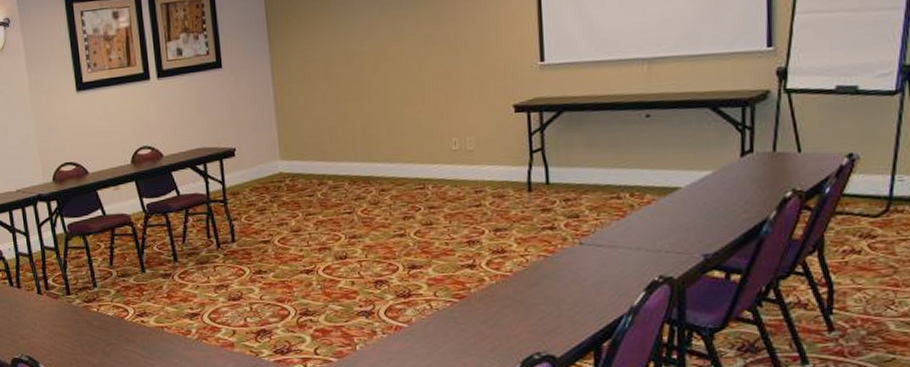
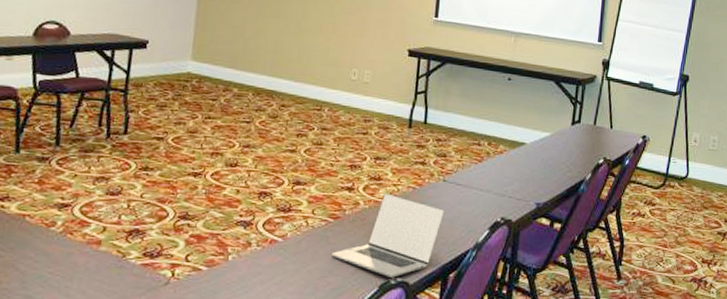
laptop: none [462,265,587,353] -> present [331,193,445,278]

